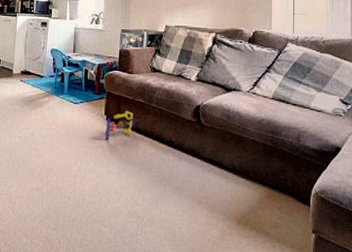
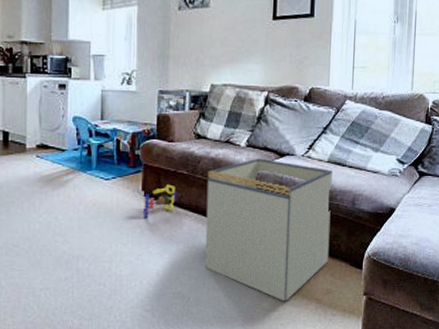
storage bin: none [158,91,277,231] -> present [204,158,332,302]

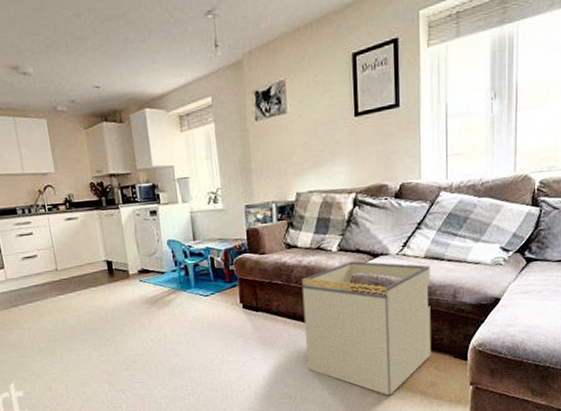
stacking toy: present [142,184,177,218] -> none [242,295,274,328]

